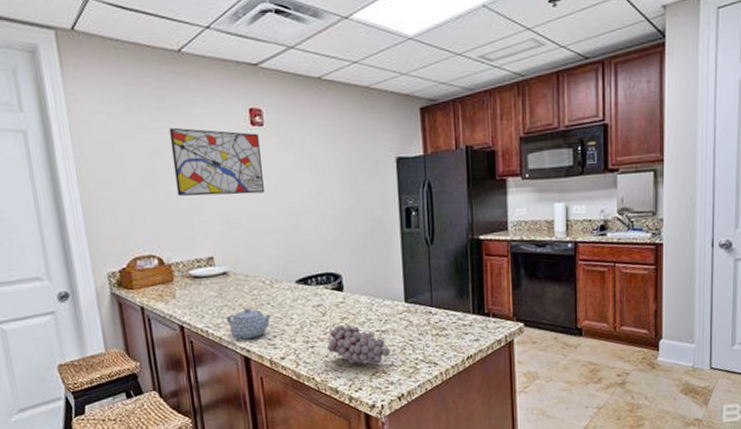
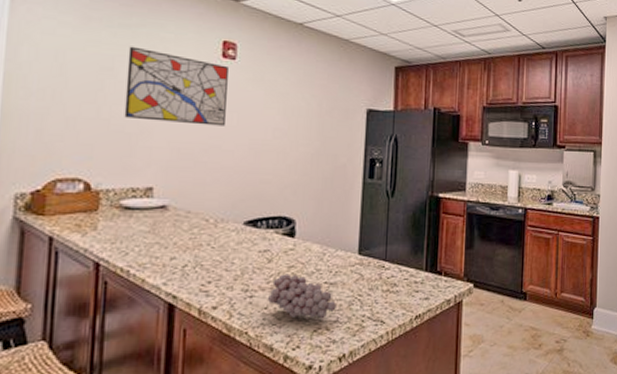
teapot: present [227,307,272,340] -> none [155,247,210,284]

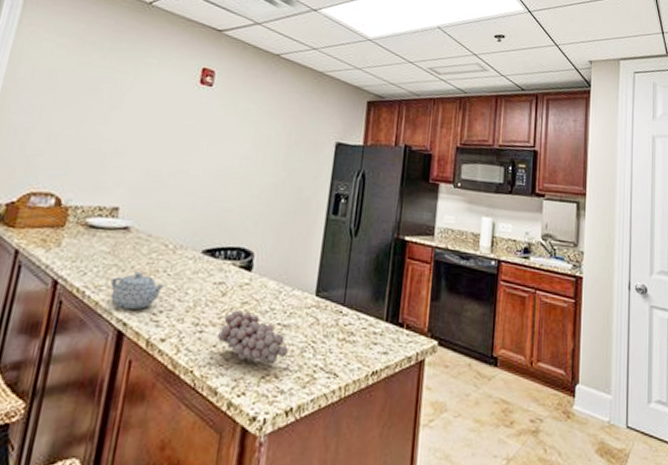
wall art: present [124,46,228,126] -> none [101,69,205,151]
teapot: none [155,247,210,284] -> present [110,271,165,310]

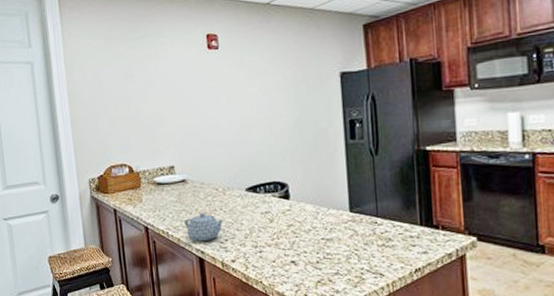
fruit: present [216,310,288,365] -> none [273,231,335,271]

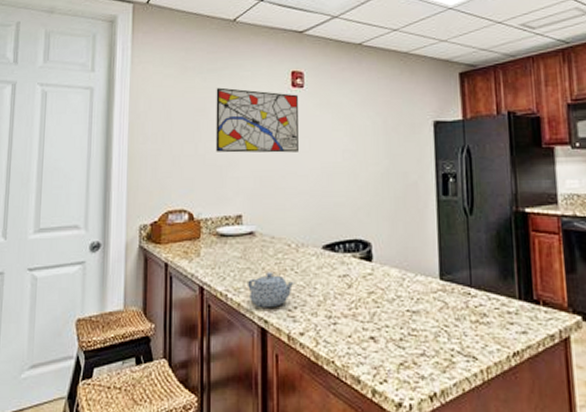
wall art: none [140,54,219,113] -> present [215,87,298,153]

